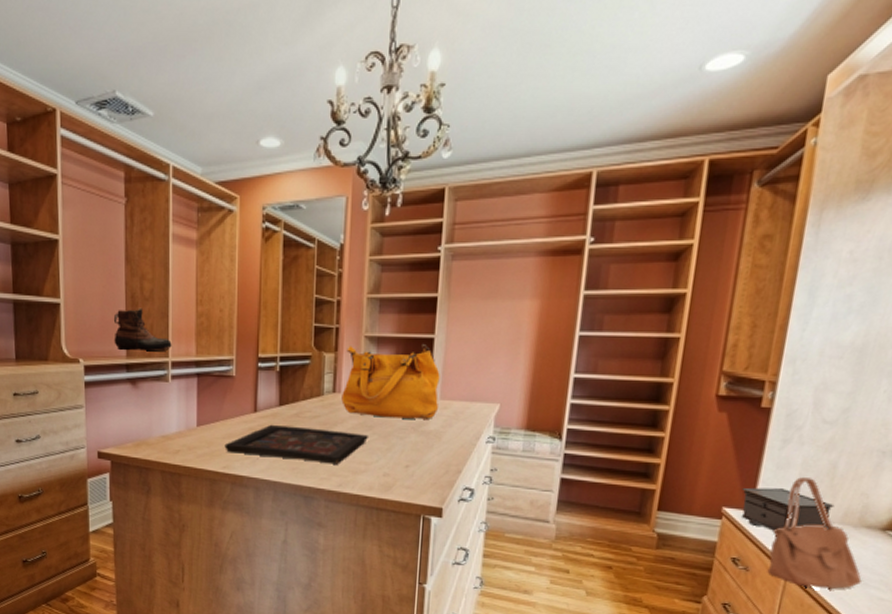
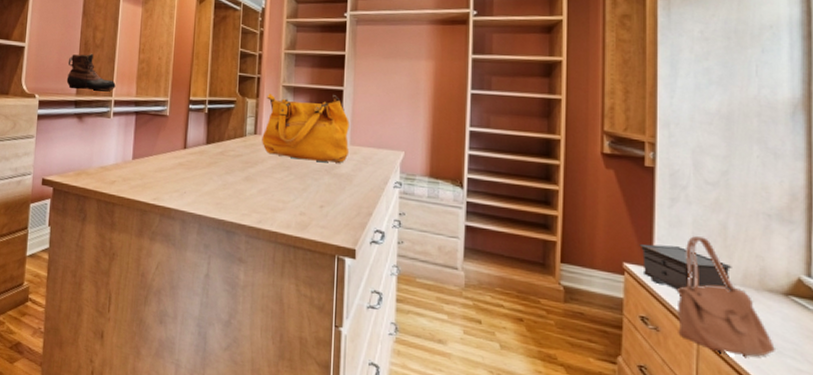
decorative tray: present [224,424,368,464] -> none [156,160,286,202]

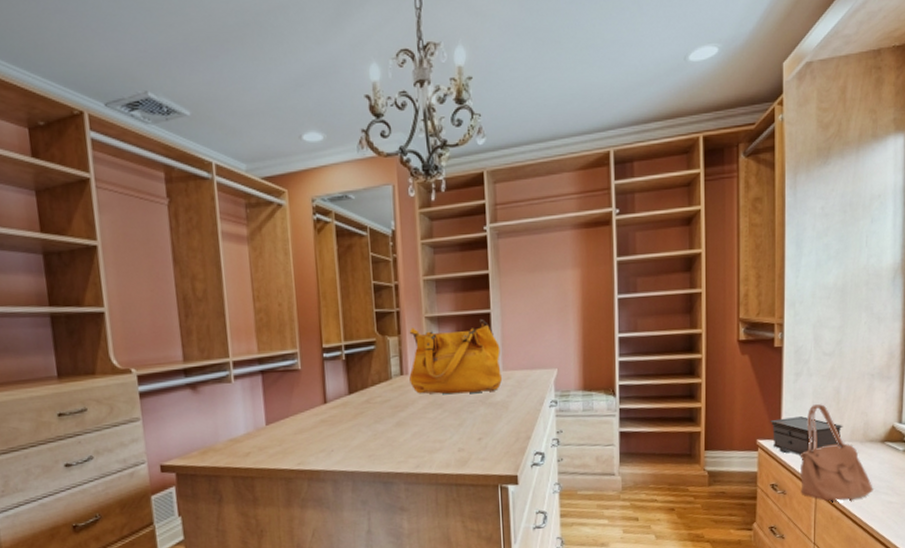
boot: present [66,53,116,91] -> none [165,309,232,356]

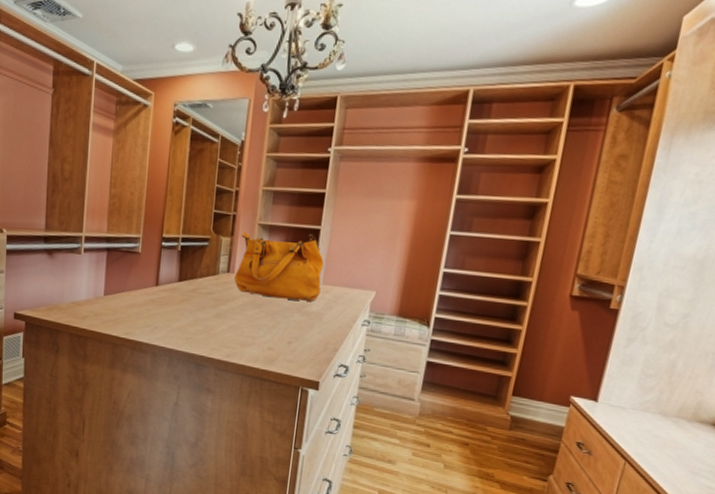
jewelry box: present [770,416,843,455] -> none [588,380,672,420]
handbag: present [800,404,873,502] -> none [608,373,693,476]

